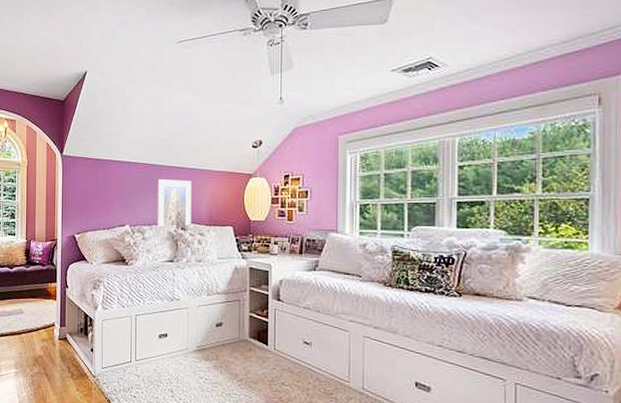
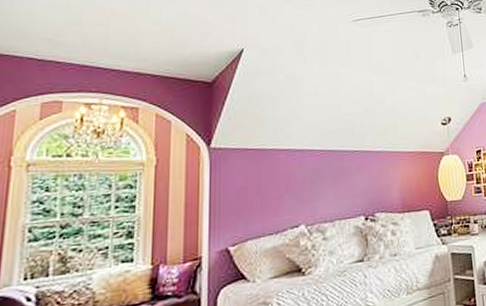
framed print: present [157,178,192,228] -> none [338,164,382,224]

